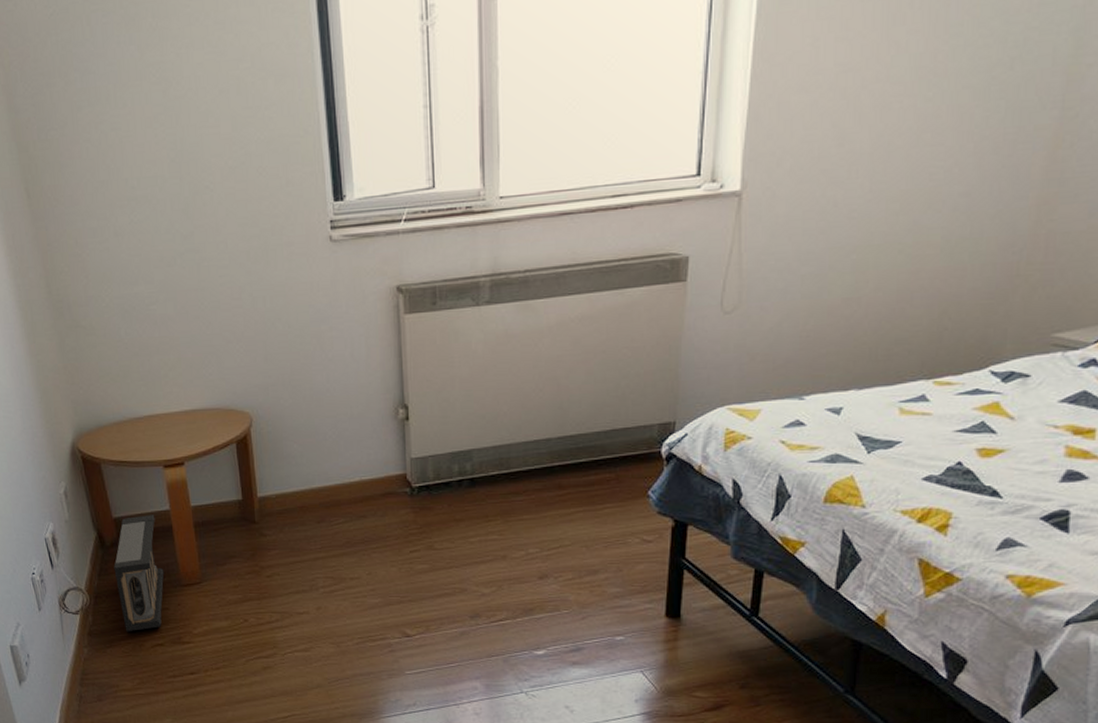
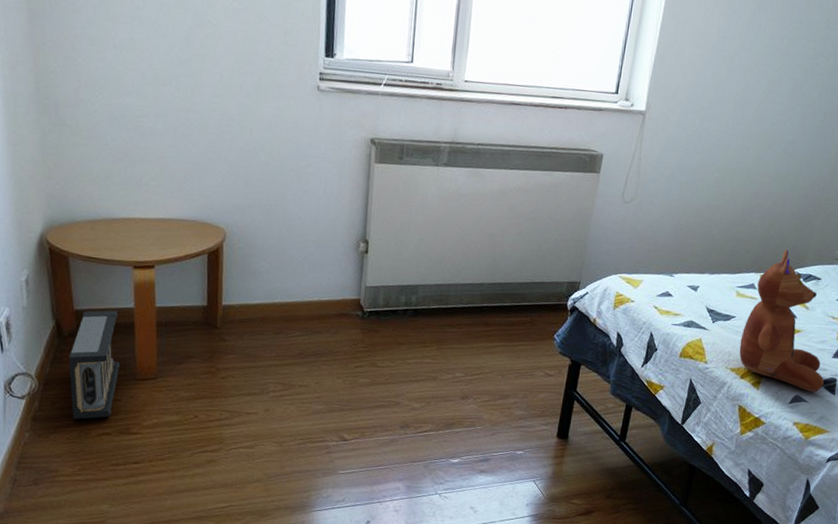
toy: none [911,342,1049,531] -> present [739,250,824,392]

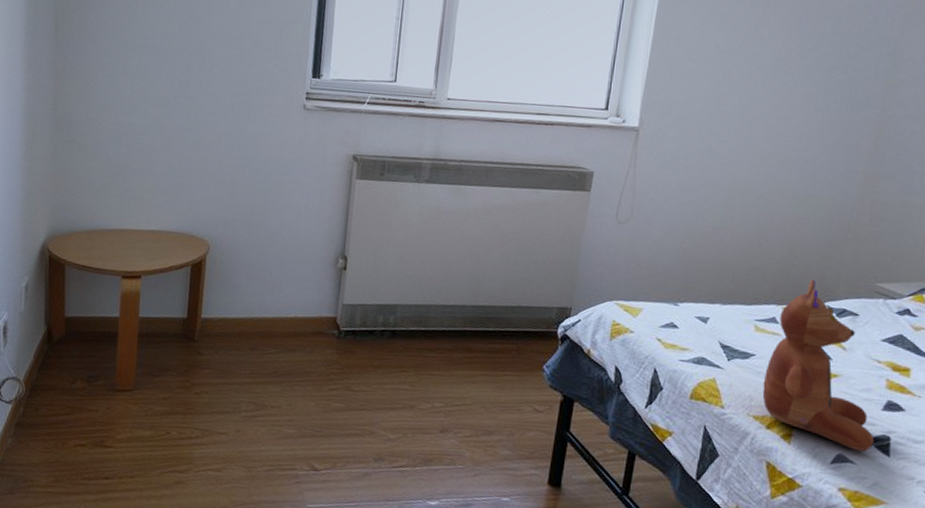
speaker: present [68,310,121,420] -> none [52,318,104,429]

